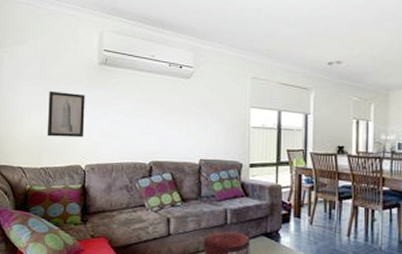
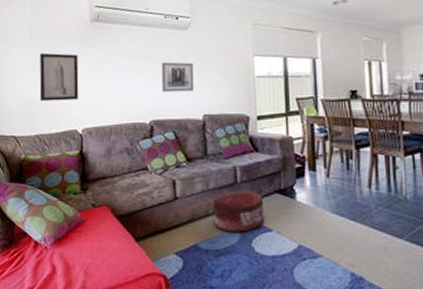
wall art: none [162,108,193,137] -> present [161,62,194,93]

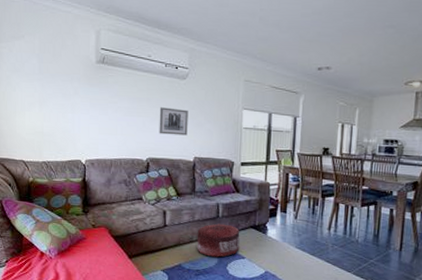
wall art: present [39,52,79,101] -> none [47,87,84,134]

